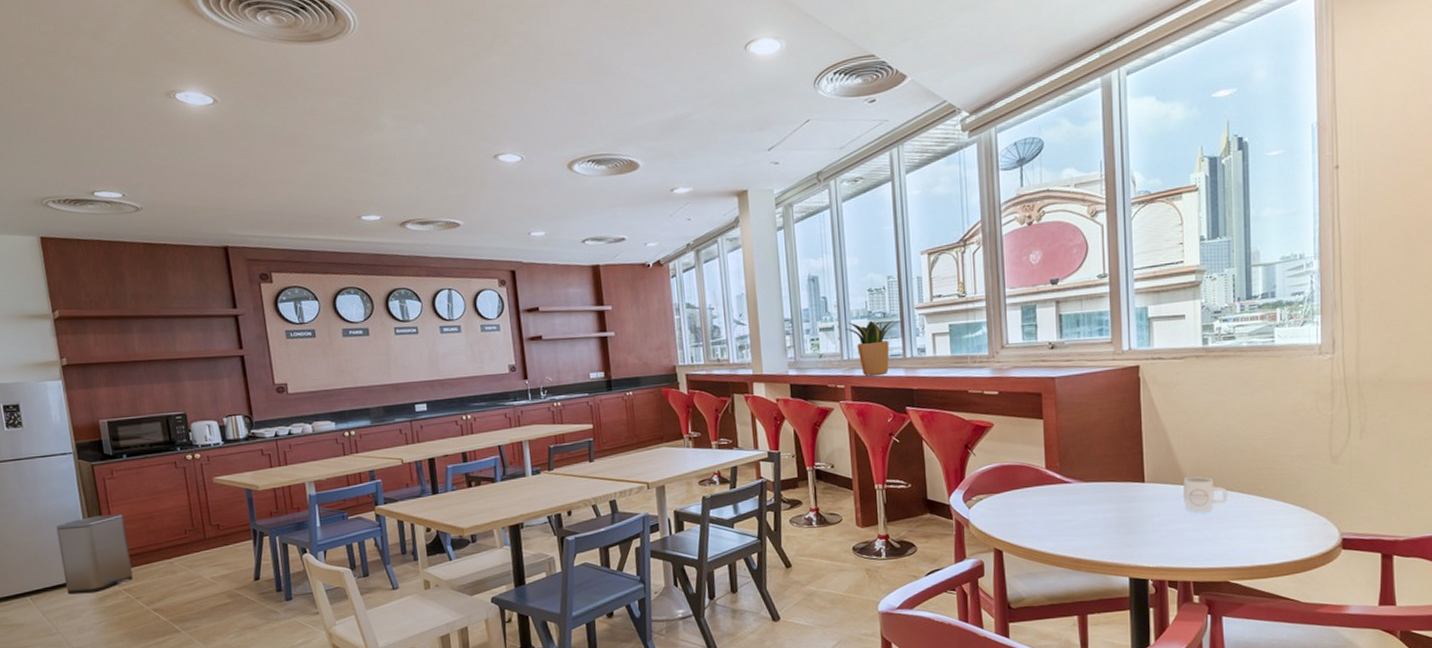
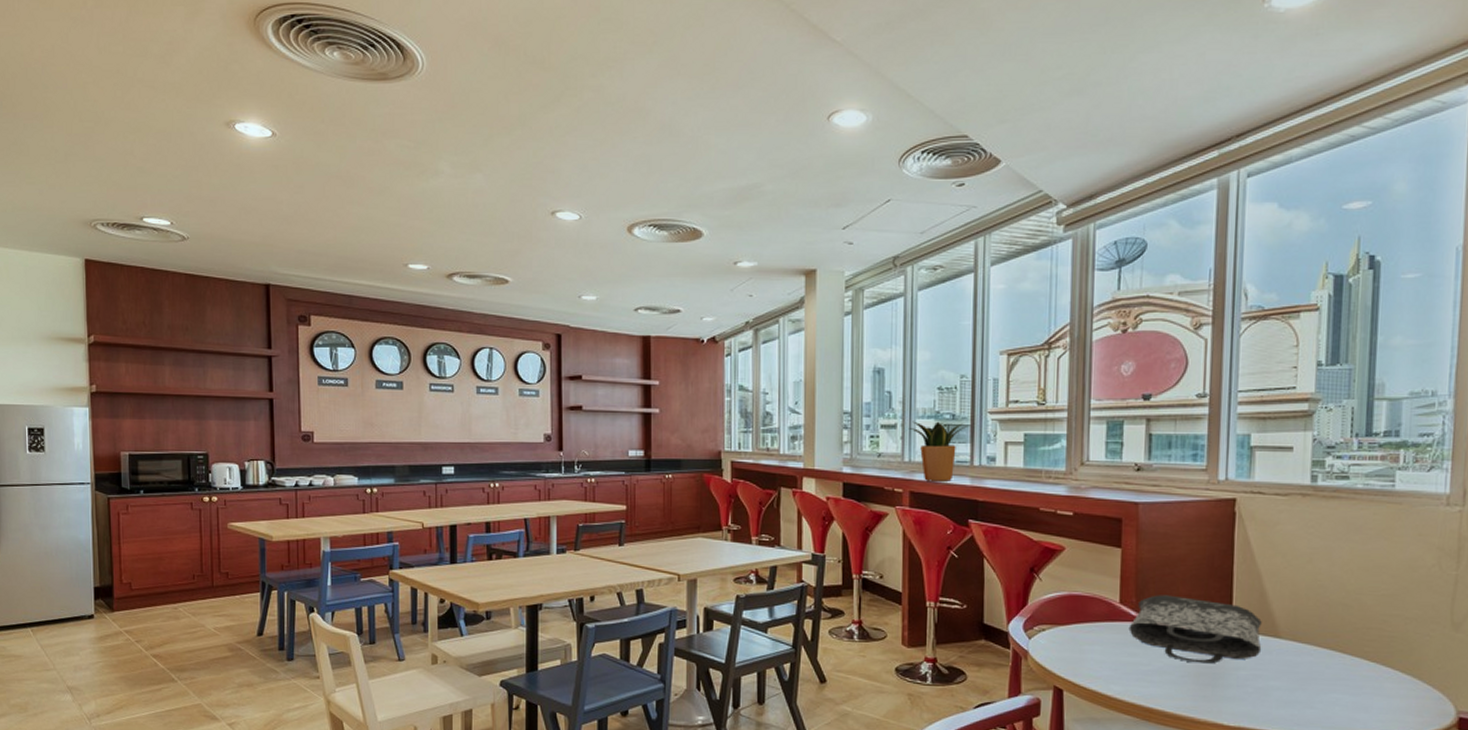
pedal bin: present [56,514,133,595] -> none [65,551,136,631]
tote bag: none [1055,457,1172,515] -> present [1128,595,1262,664]
mug: present [1182,476,1228,513] -> none [1274,630,1328,672]

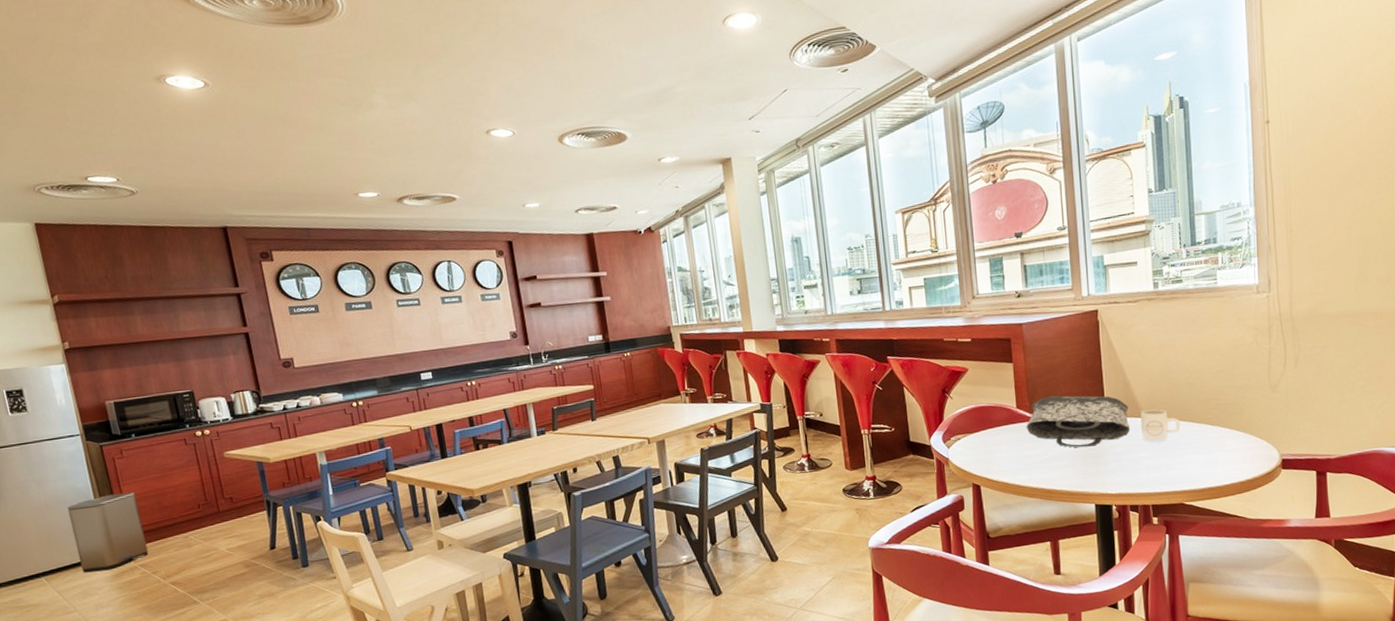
pedal bin: none [65,551,136,631] -> present [67,492,149,573]
potted plant: present [908,421,970,481] -> none [827,276,879,329]
mug: none [1274,630,1328,672] -> present [1140,409,1181,443]

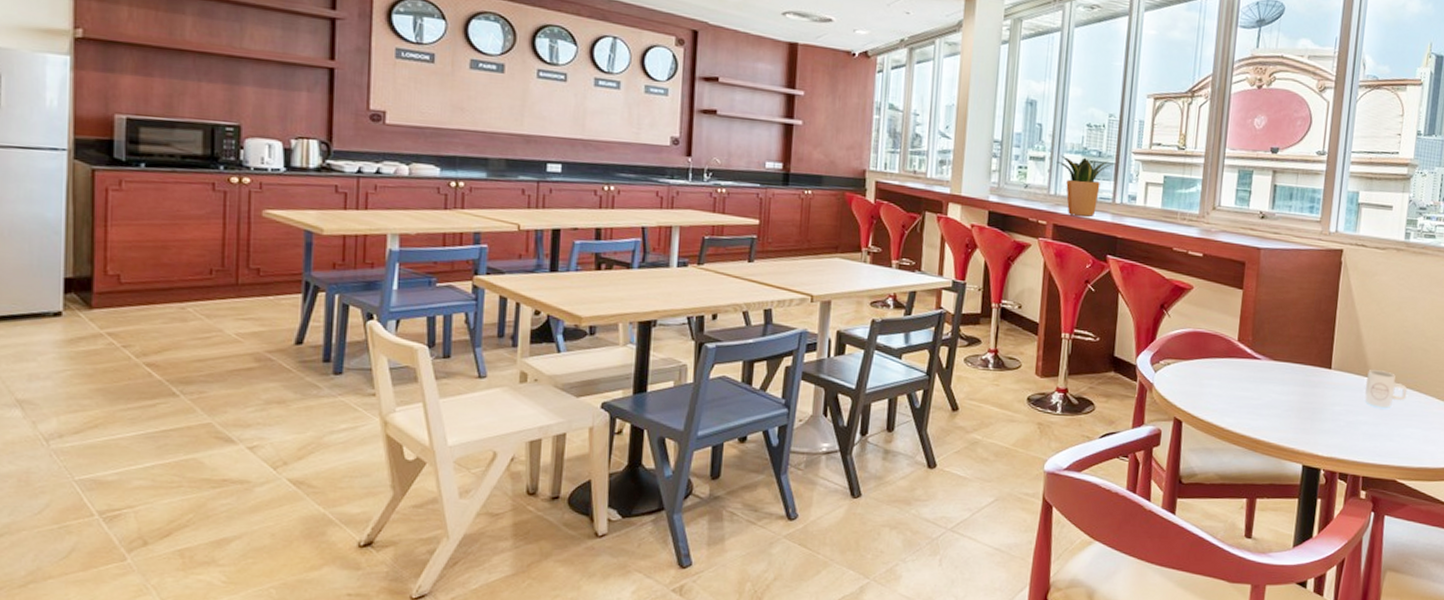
pedal bin: present [67,492,149,573] -> none [21,234,126,332]
potted plant: none [827,276,879,329] -> present [1055,155,1115,217]
tote bag: present [1026,395,1131,448] -> none [1244,334,1356,399]

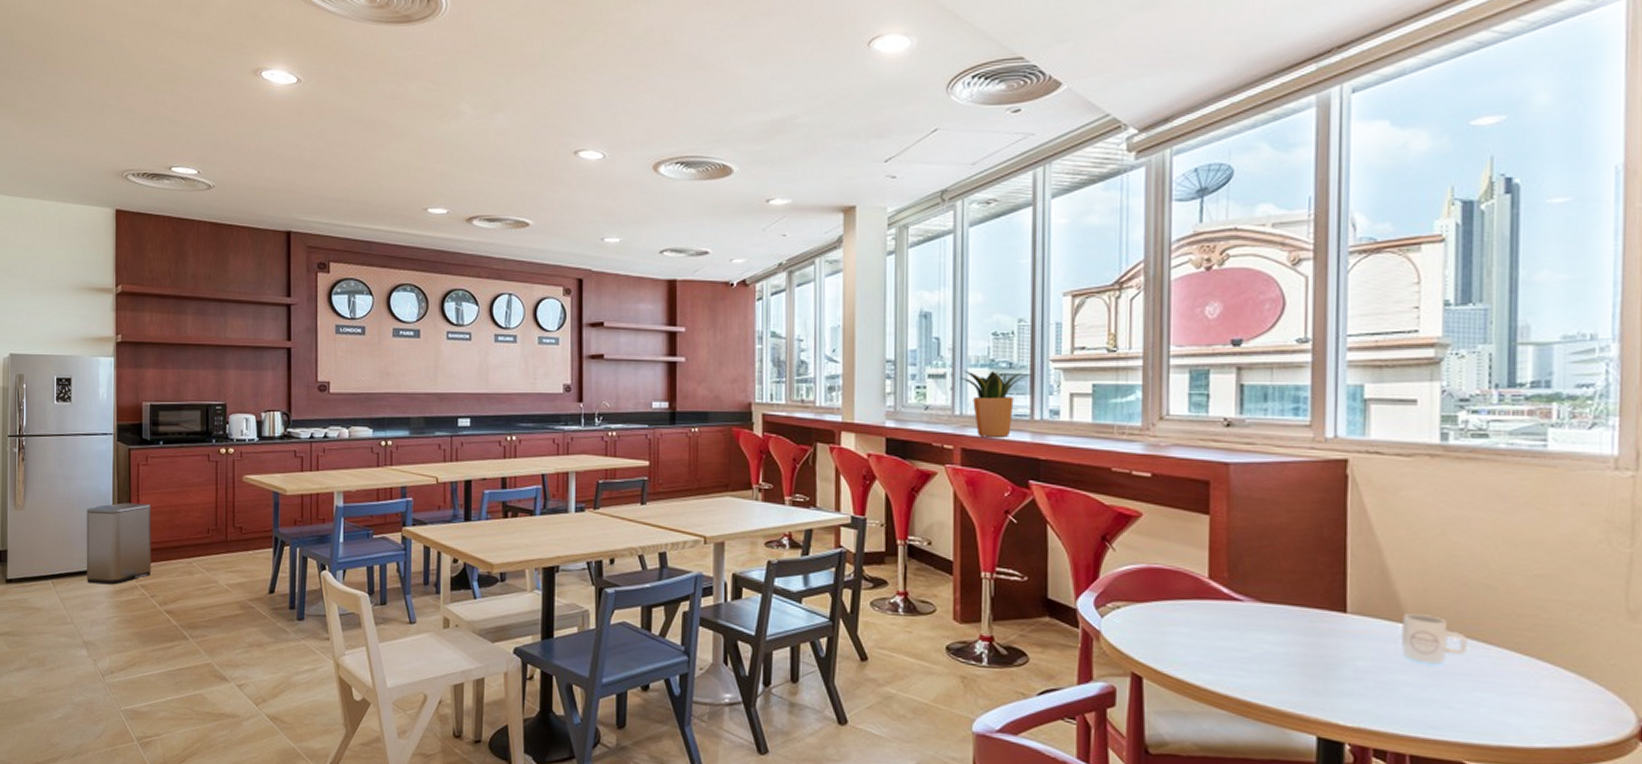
pedal bin: none [21,234,126,332] -> present [86,502,152,585]

